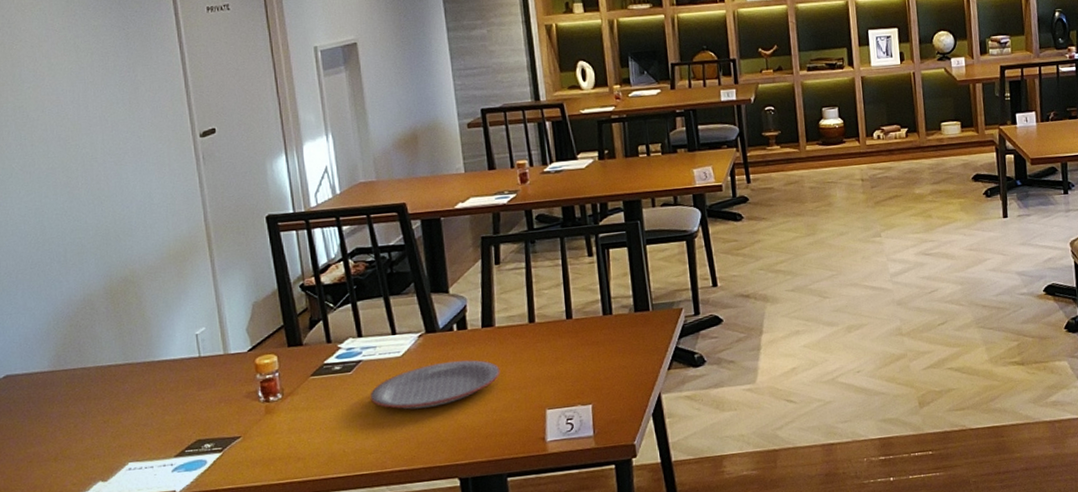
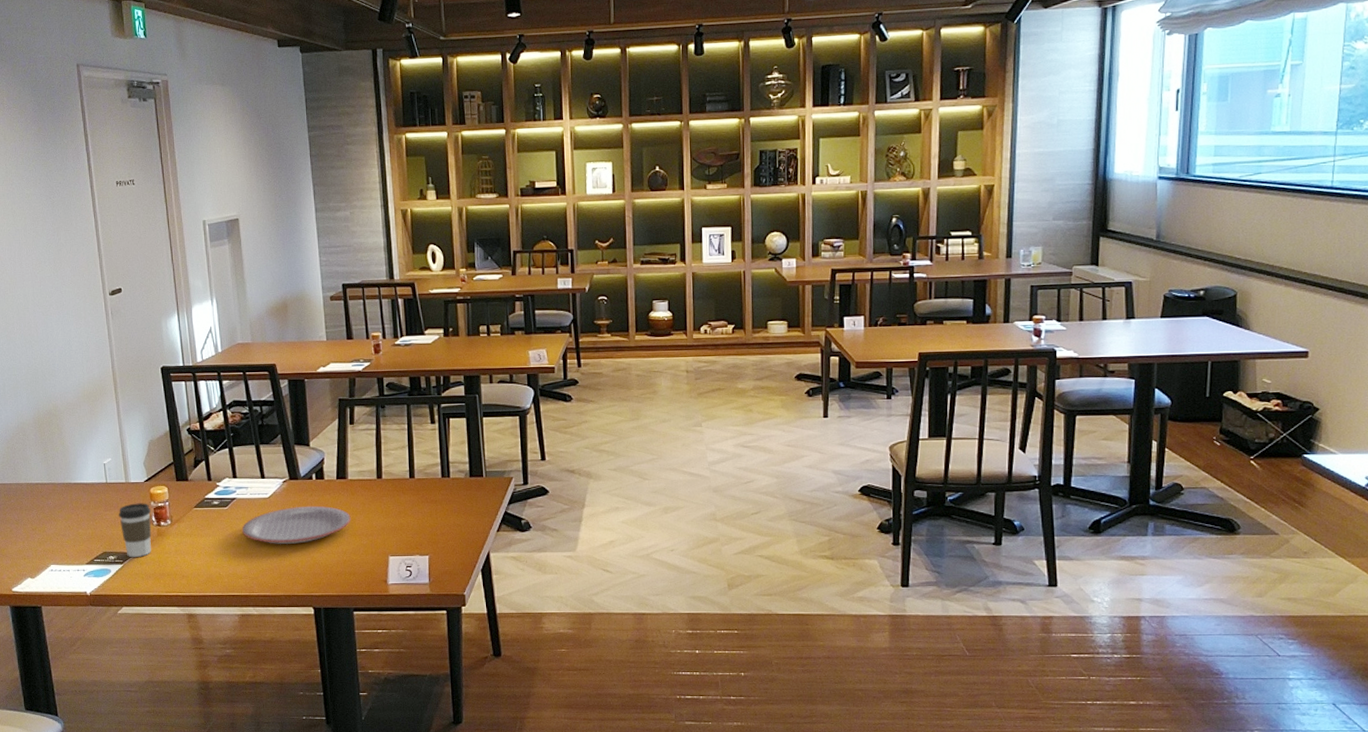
coffee cup: none [215,376,258,443] -> present [118,503,152,557]

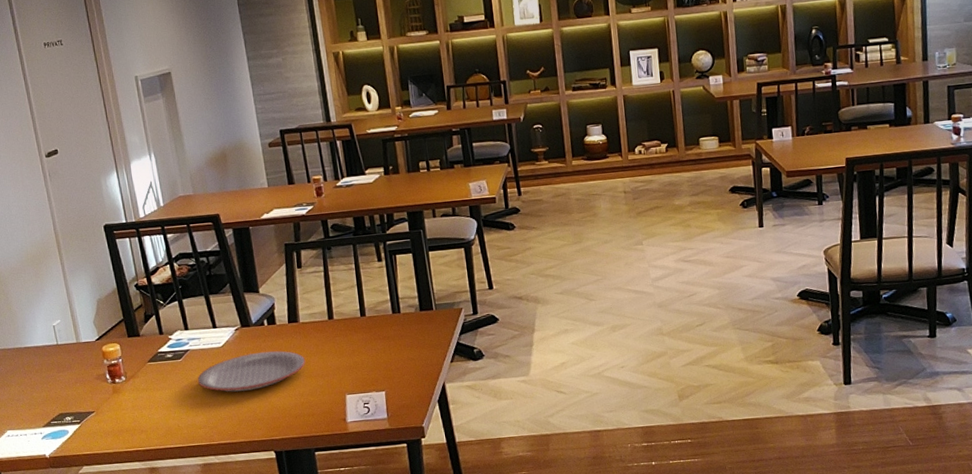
coffee cup: present [118,503,152,557] -> none [71,361,108,416]

